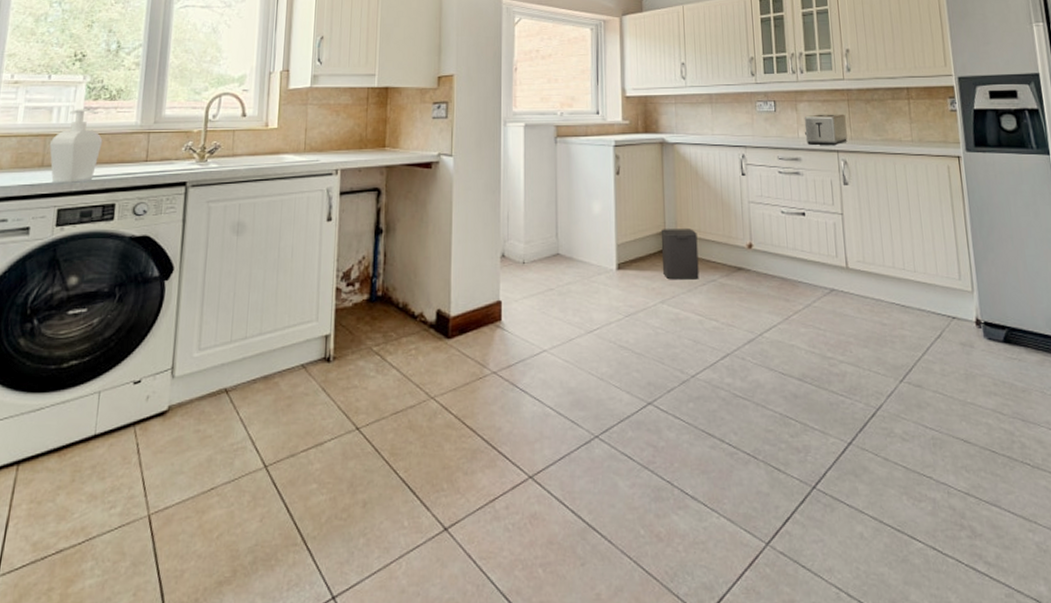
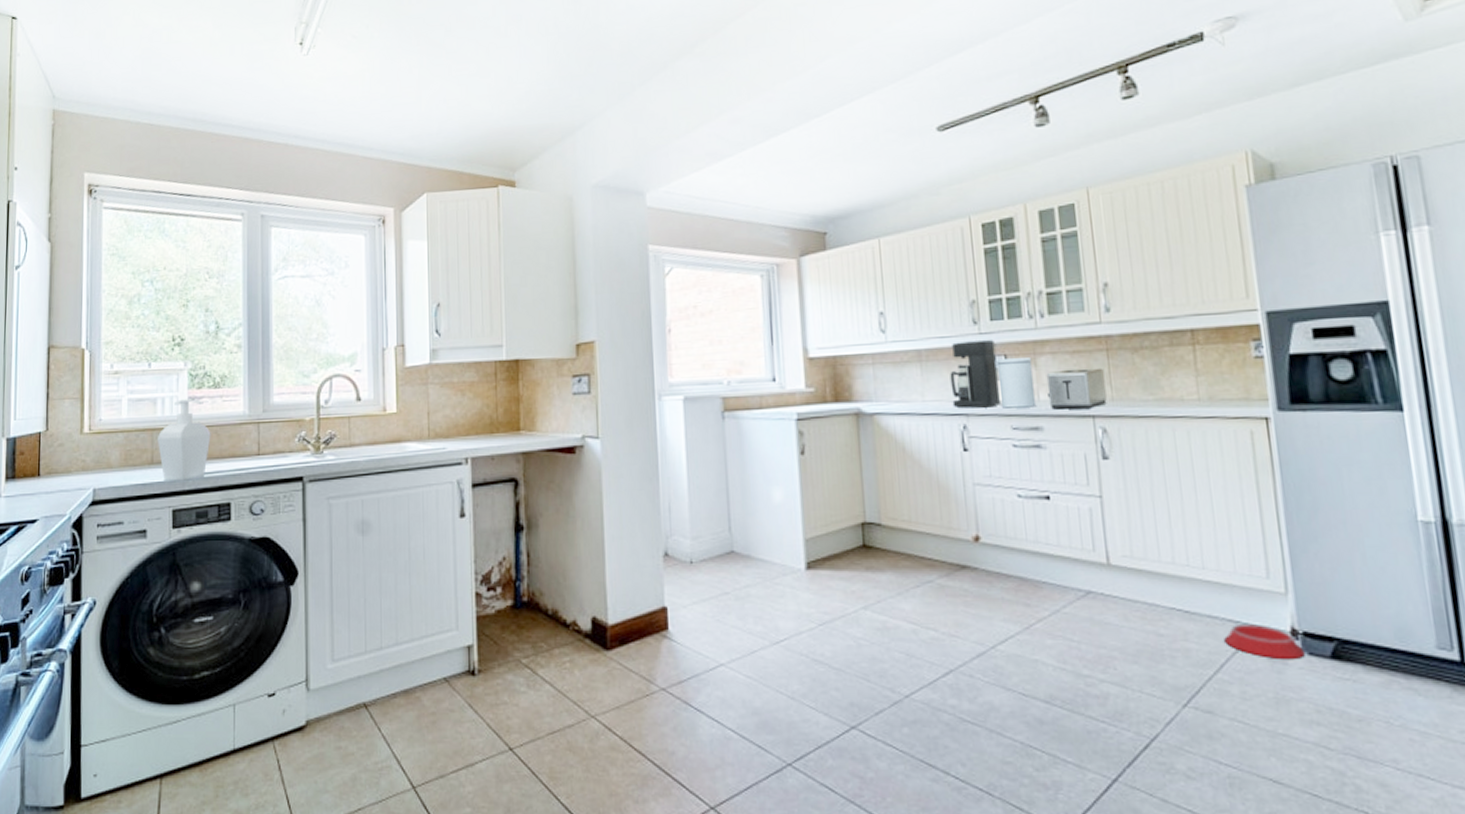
pedal bin: present [660,229,699,280] -> none [859,518,911,581]
coffee maker: none [733,89,770,142] -> present [950,340,1000,408]
canister: none [768,103,797,143] -> present [996,357,1037,408]
pet bowl: none [929,316,986,343] -> present [1224,624,1305,659]

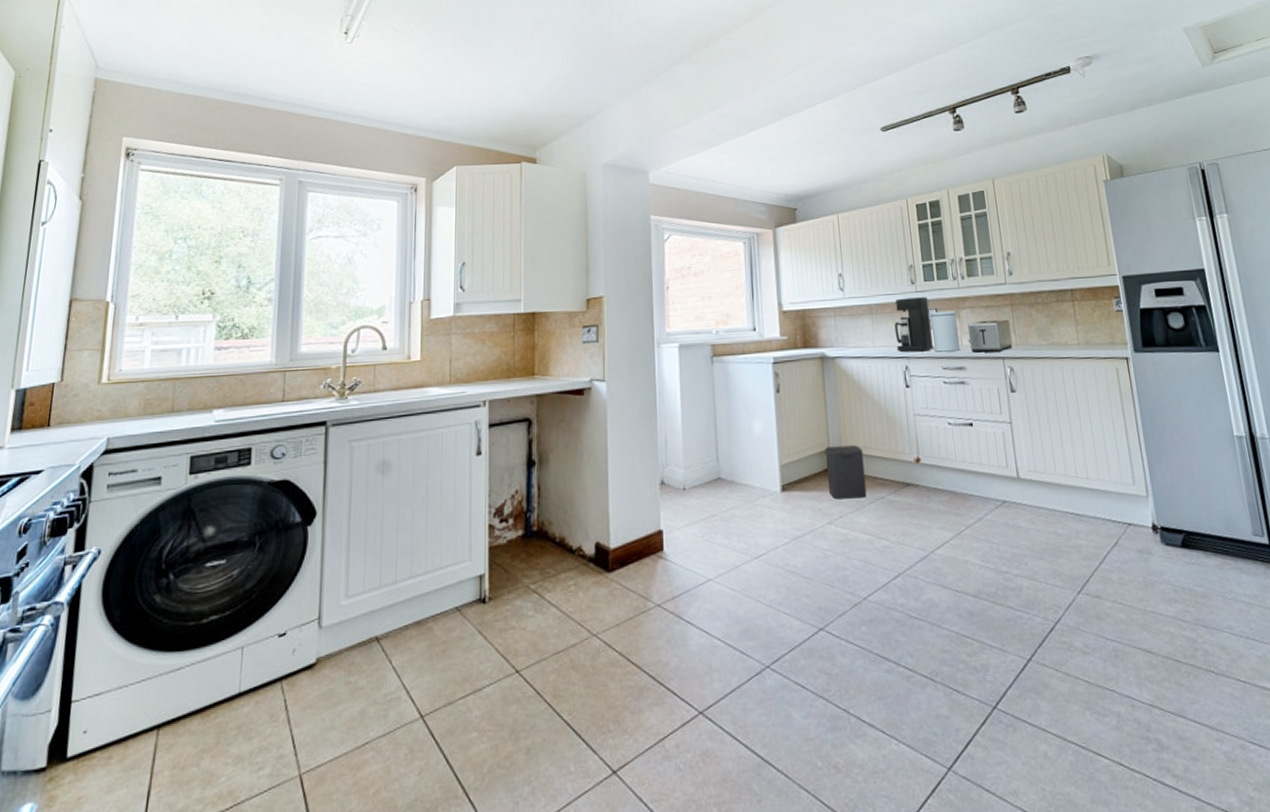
soap bottle: present [157,399,211,483] -> none [179,349,236,430]
pedal bin: none [859,518,911,581] -> present [825,445,867,500]
pet bowl: present [1224,624,1305,659] -> none [1105,522,1163,550]

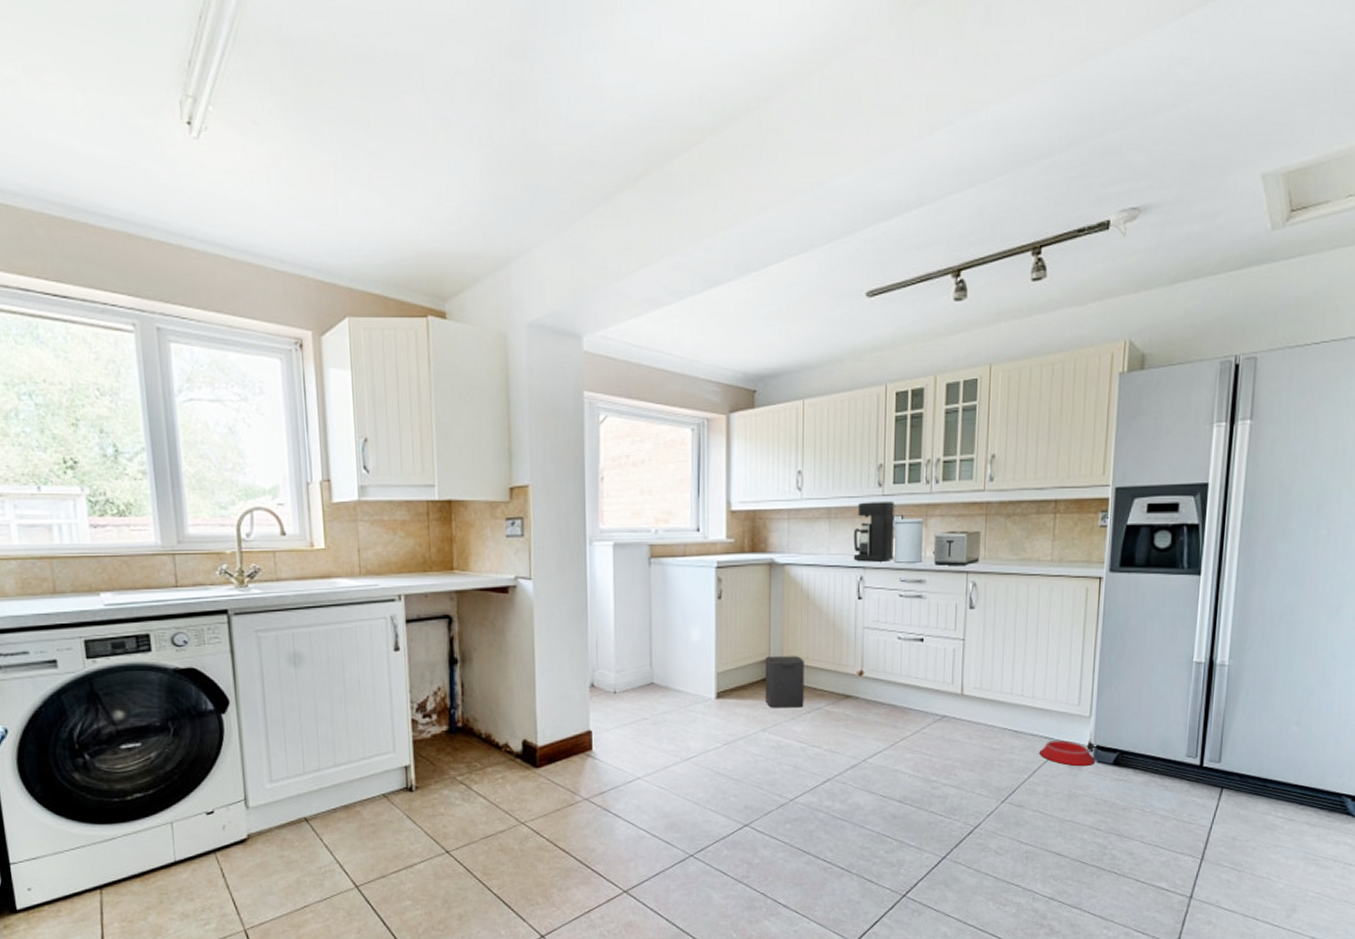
pet bowl: none [1105,522,1163,550] -> present [1039,740,1095,766]

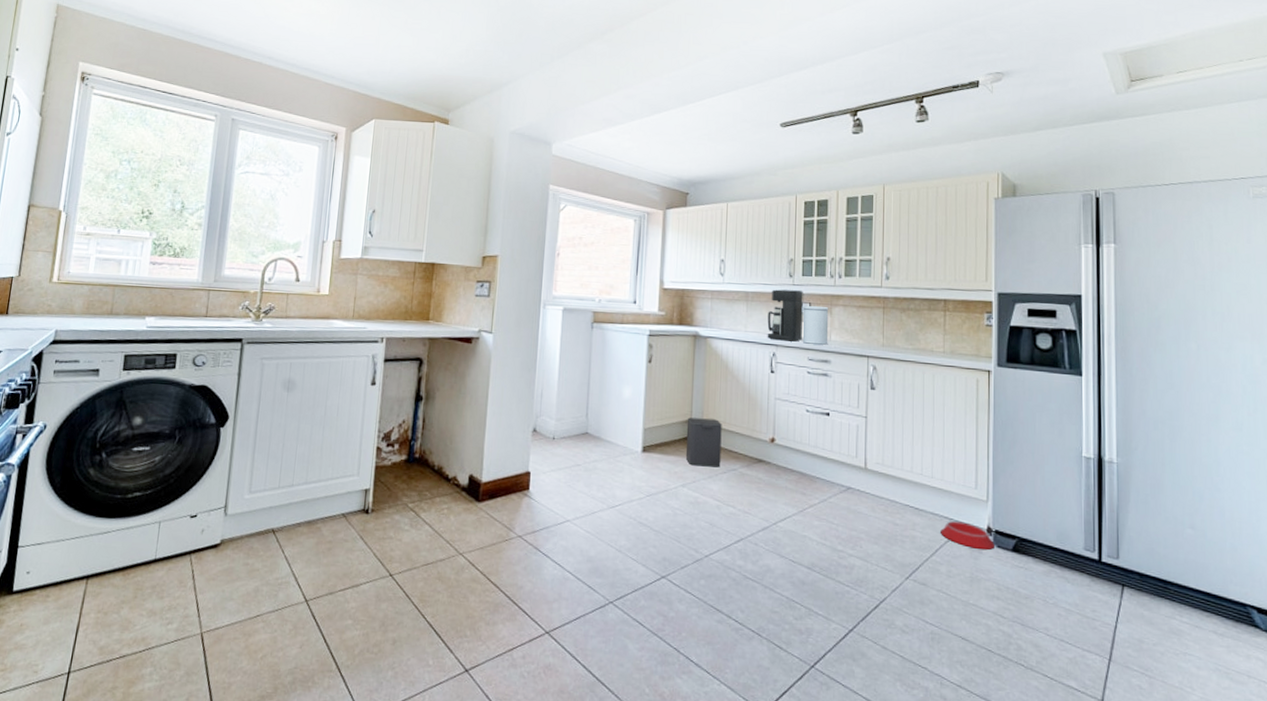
toaster: present [933,530,981,566] -> none [837,319,879,351]

